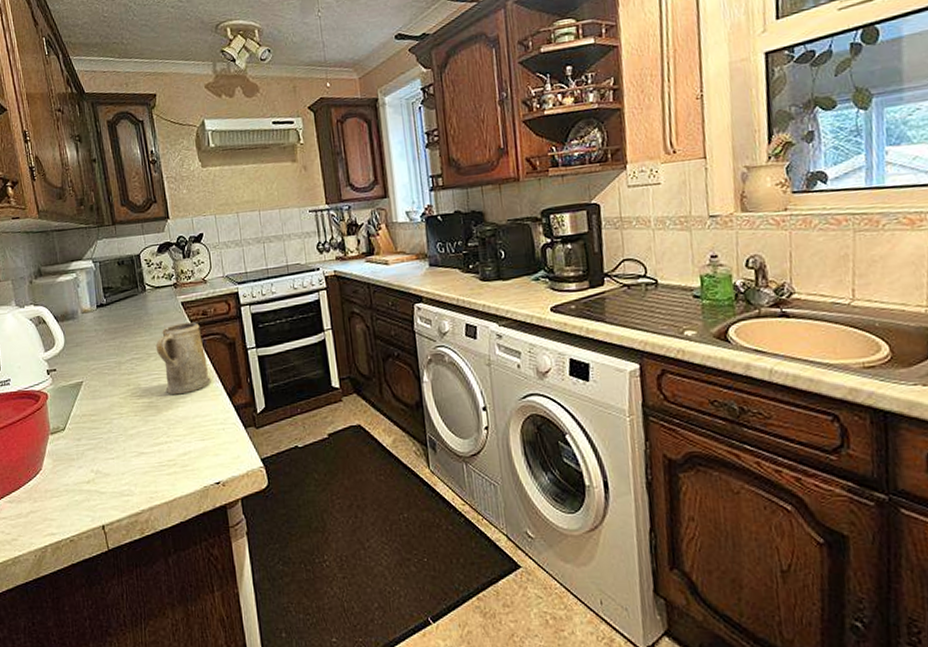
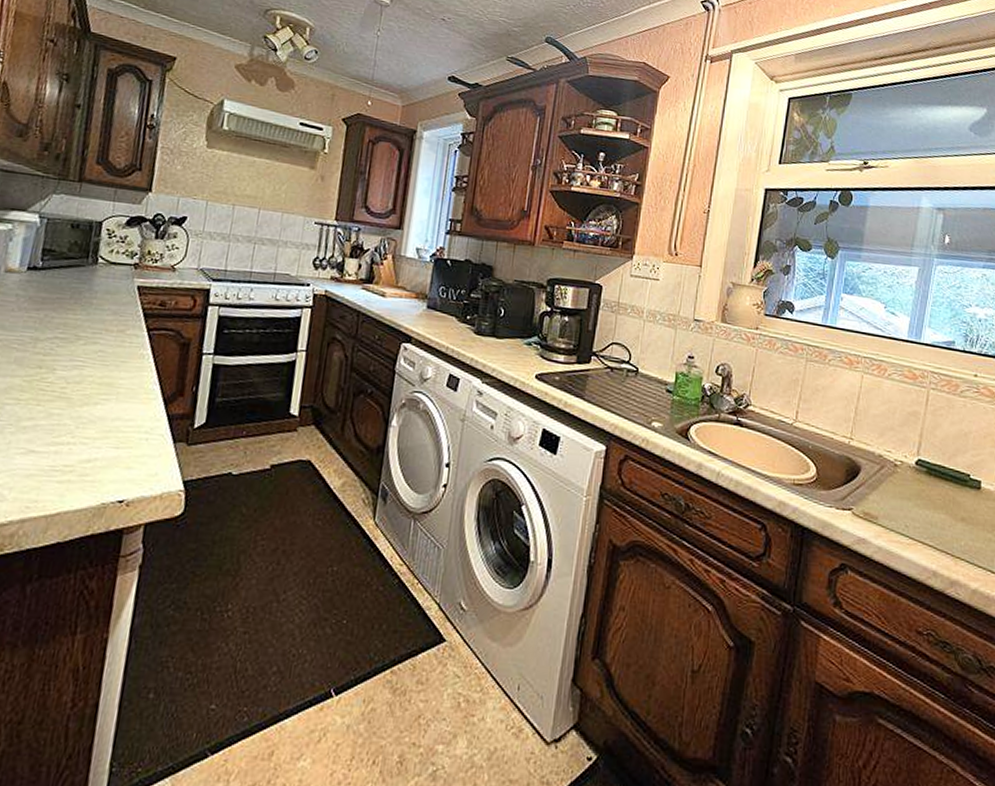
mug: present [155,321,211,395] -> none [86,309,153,391]

